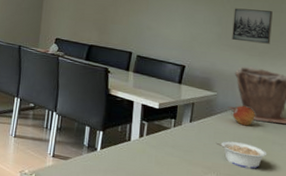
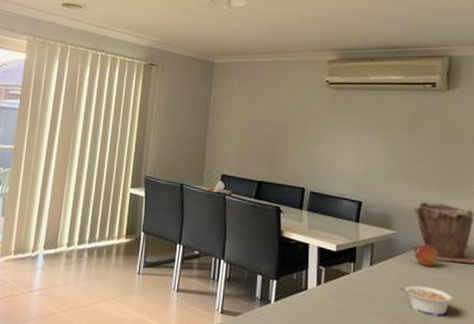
wall art: present [232,8,273,44] -> none [408,137,448,176]

